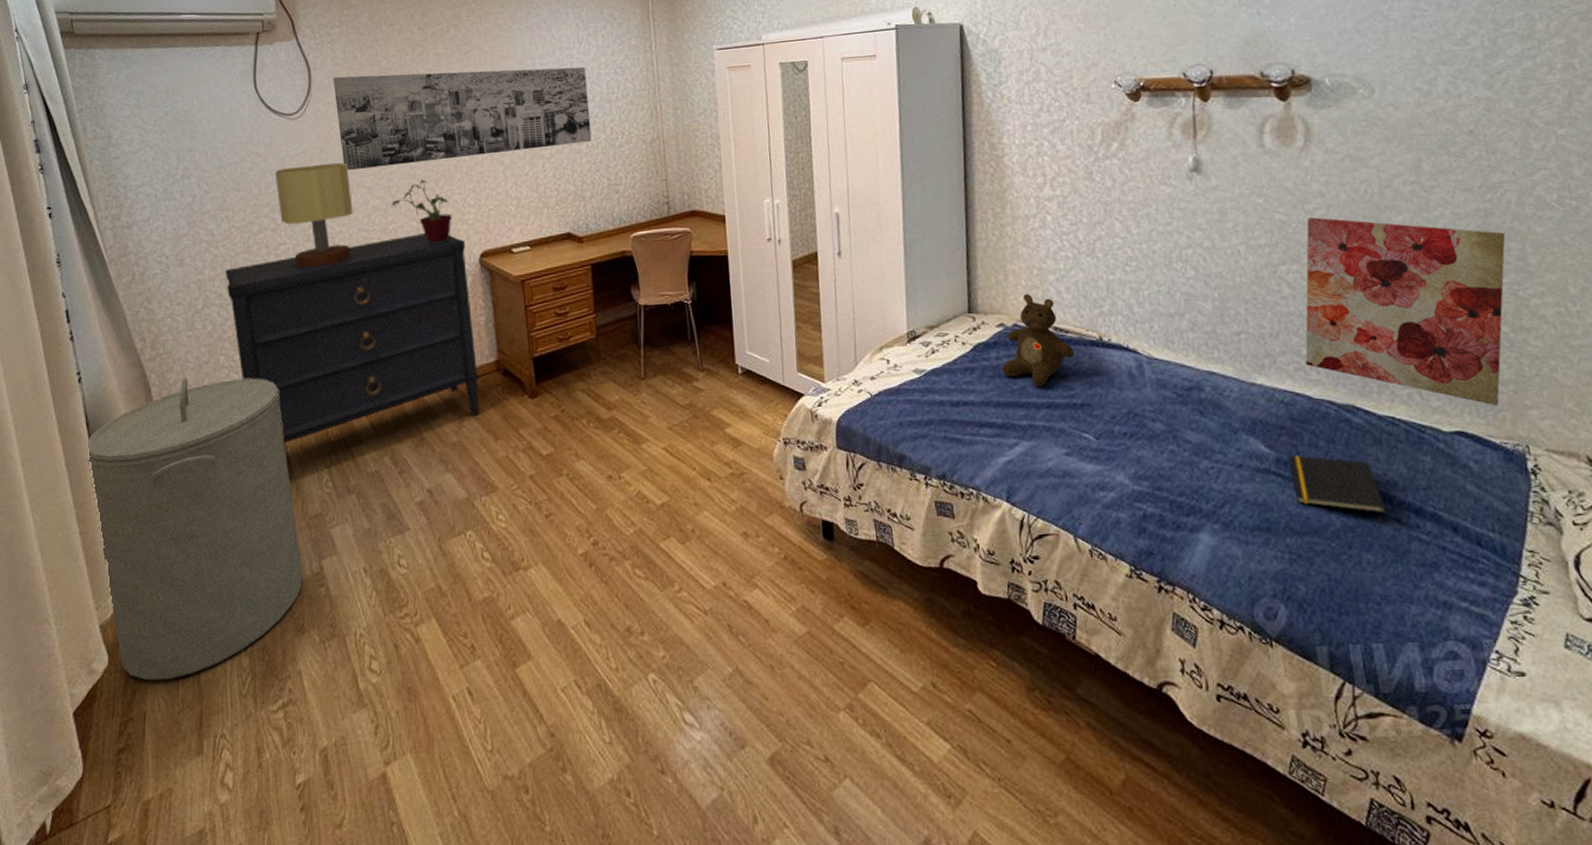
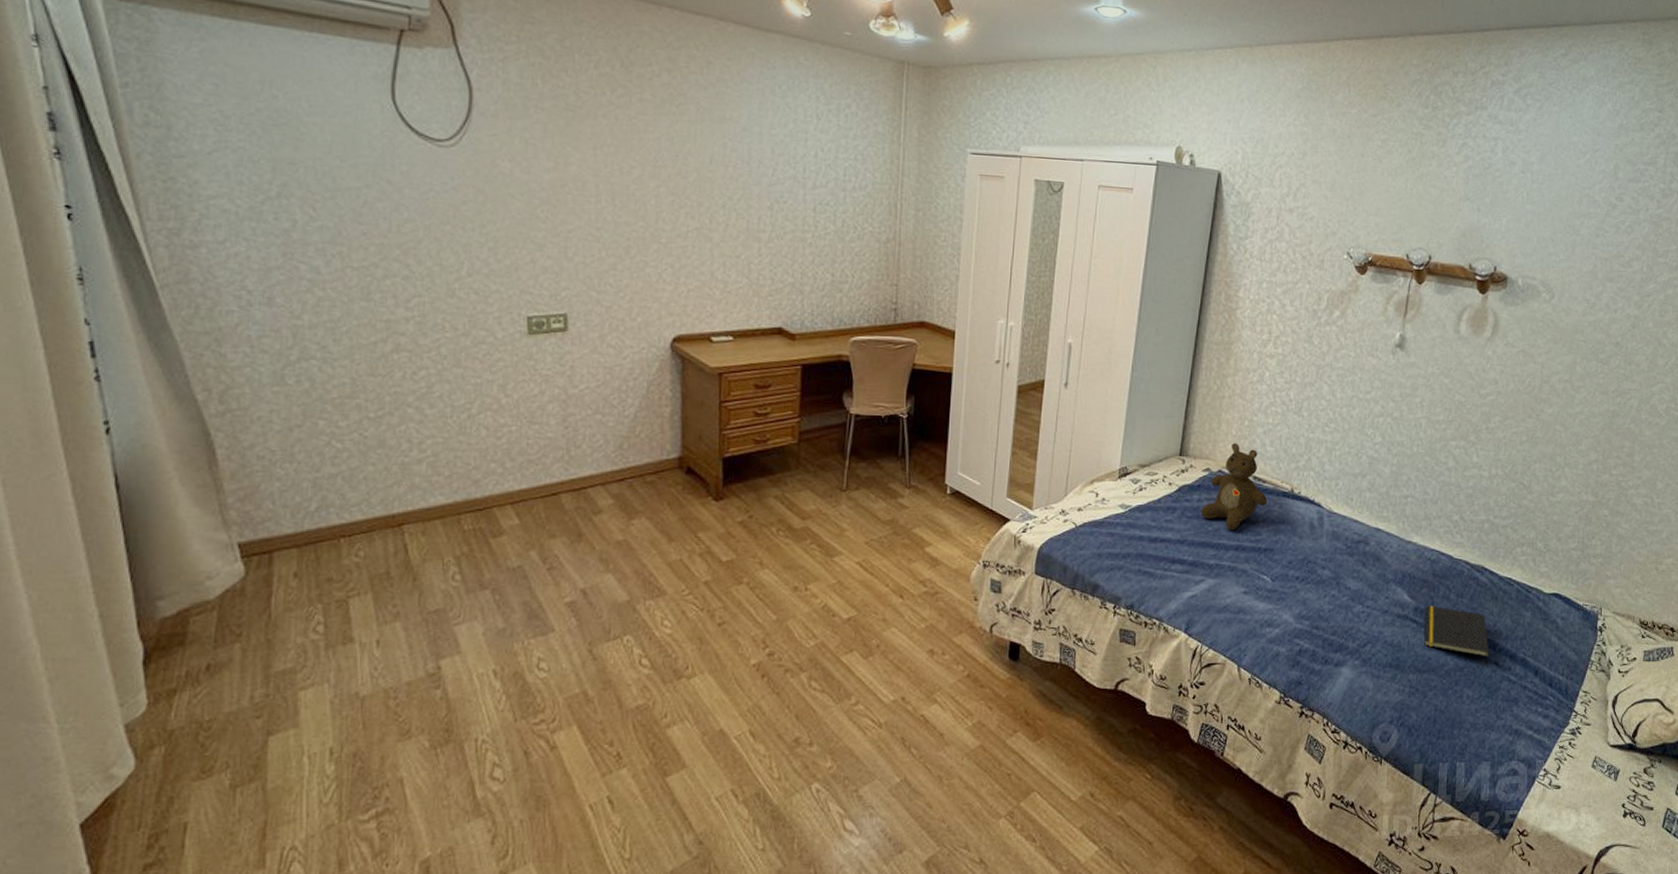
laundry hamper: present [86,378,303,681] -> none [113,442,414,788]
dresser: present [226,233,480,443] -> none [334,306,657,528]
table lamp: present [274,162,353,268] -> none [412,205,516,329]
wall art: present [333,67,592,171] -> none [502,104,822,232]
potted plant: present [391,179,452,243] -> none [566,244,642,319]
wall art: present [1305,217,1506,407] -> none [1454,401,1623,575]

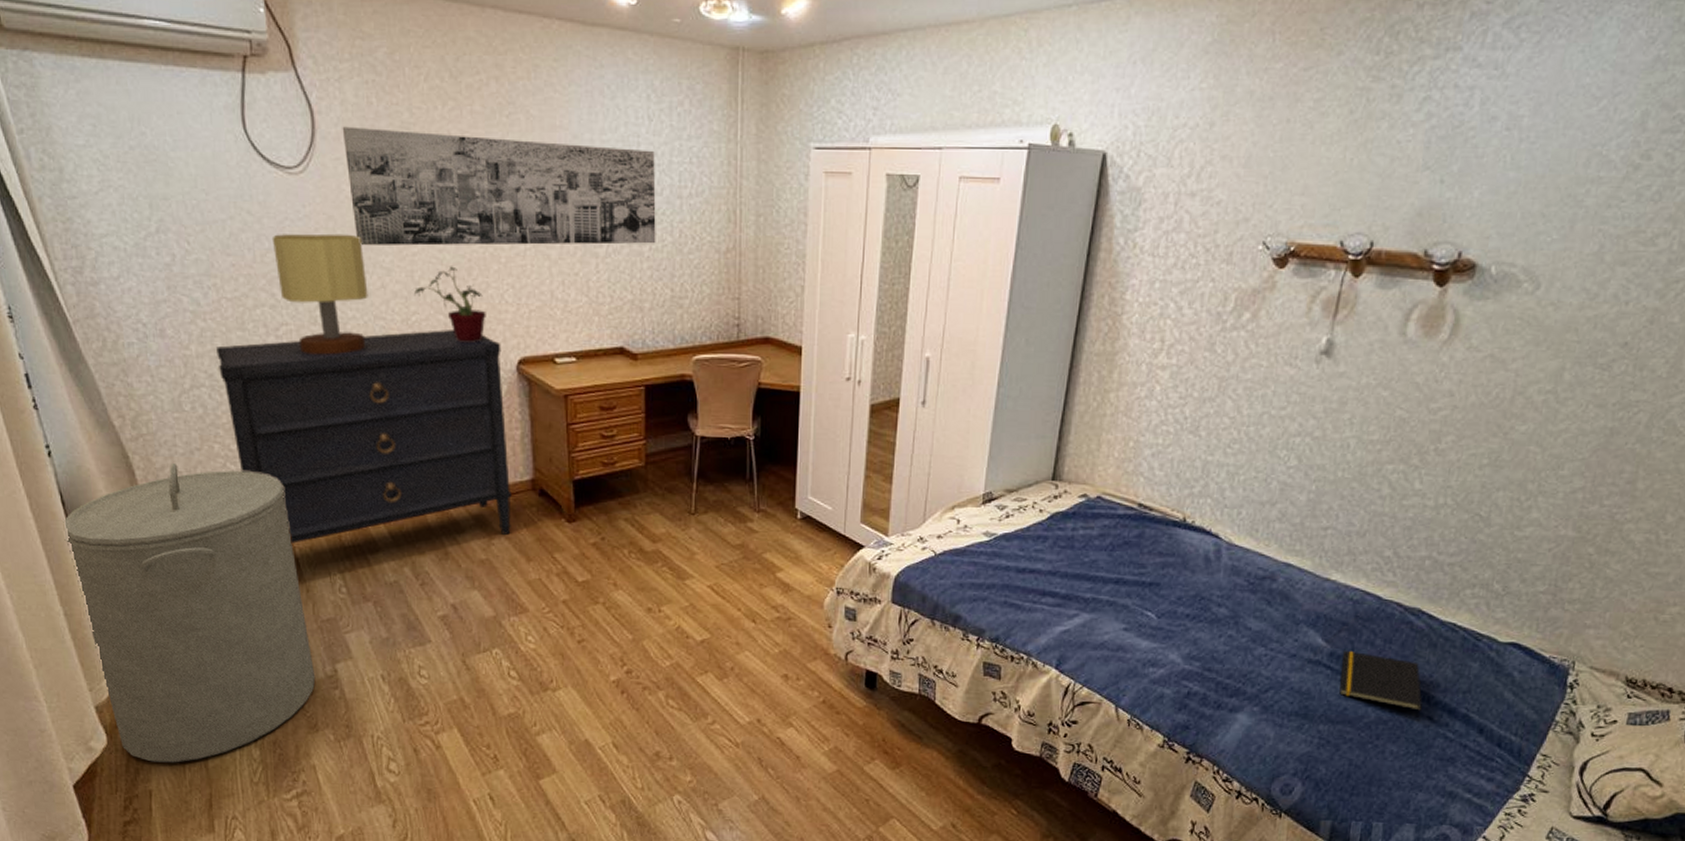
laundry hamper: none [113,442,414,788] -> present [63,464,316,763]
dresser: none [334,306,657,528] -> present [216,330,512,544]
table lamp: none [412,205,516,329] -> present [271,233,368,355]
wall art: none [502,104,822,232] -> present [342,126,656,246]
potted plant: none [566,244,642,319] -> present [414,266,486,342]
teddy bear: present [1201,443,1268,531] -> none [1076,467,1155,563]

